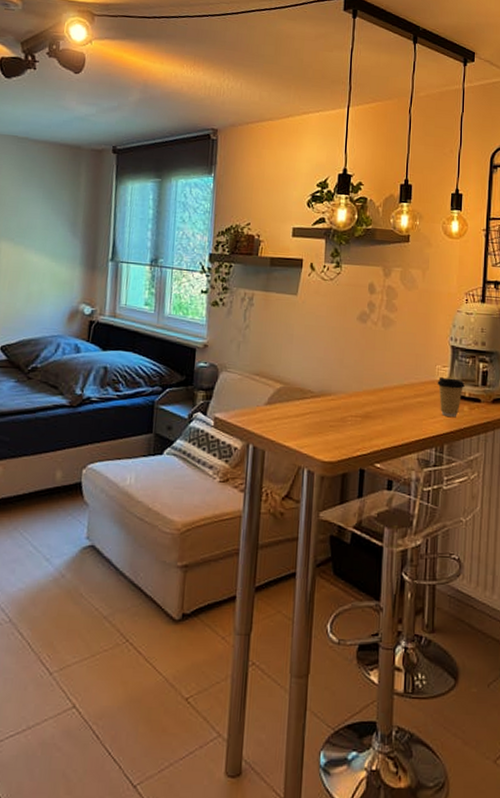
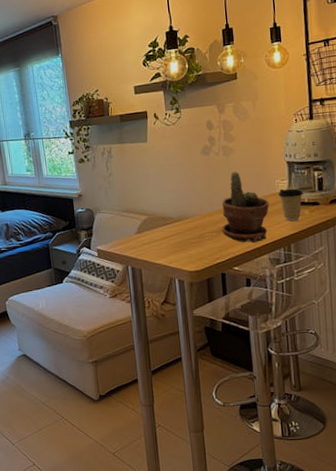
potted plant: none [368,347,427,436] -> present [221,172,270,243]

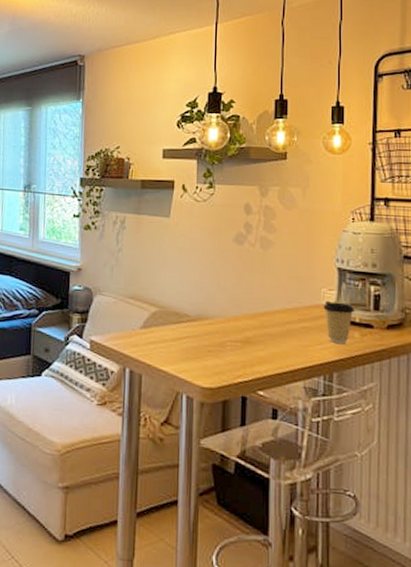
potted plant: present [221,172,270,243] -> none [248,270,312,363]

